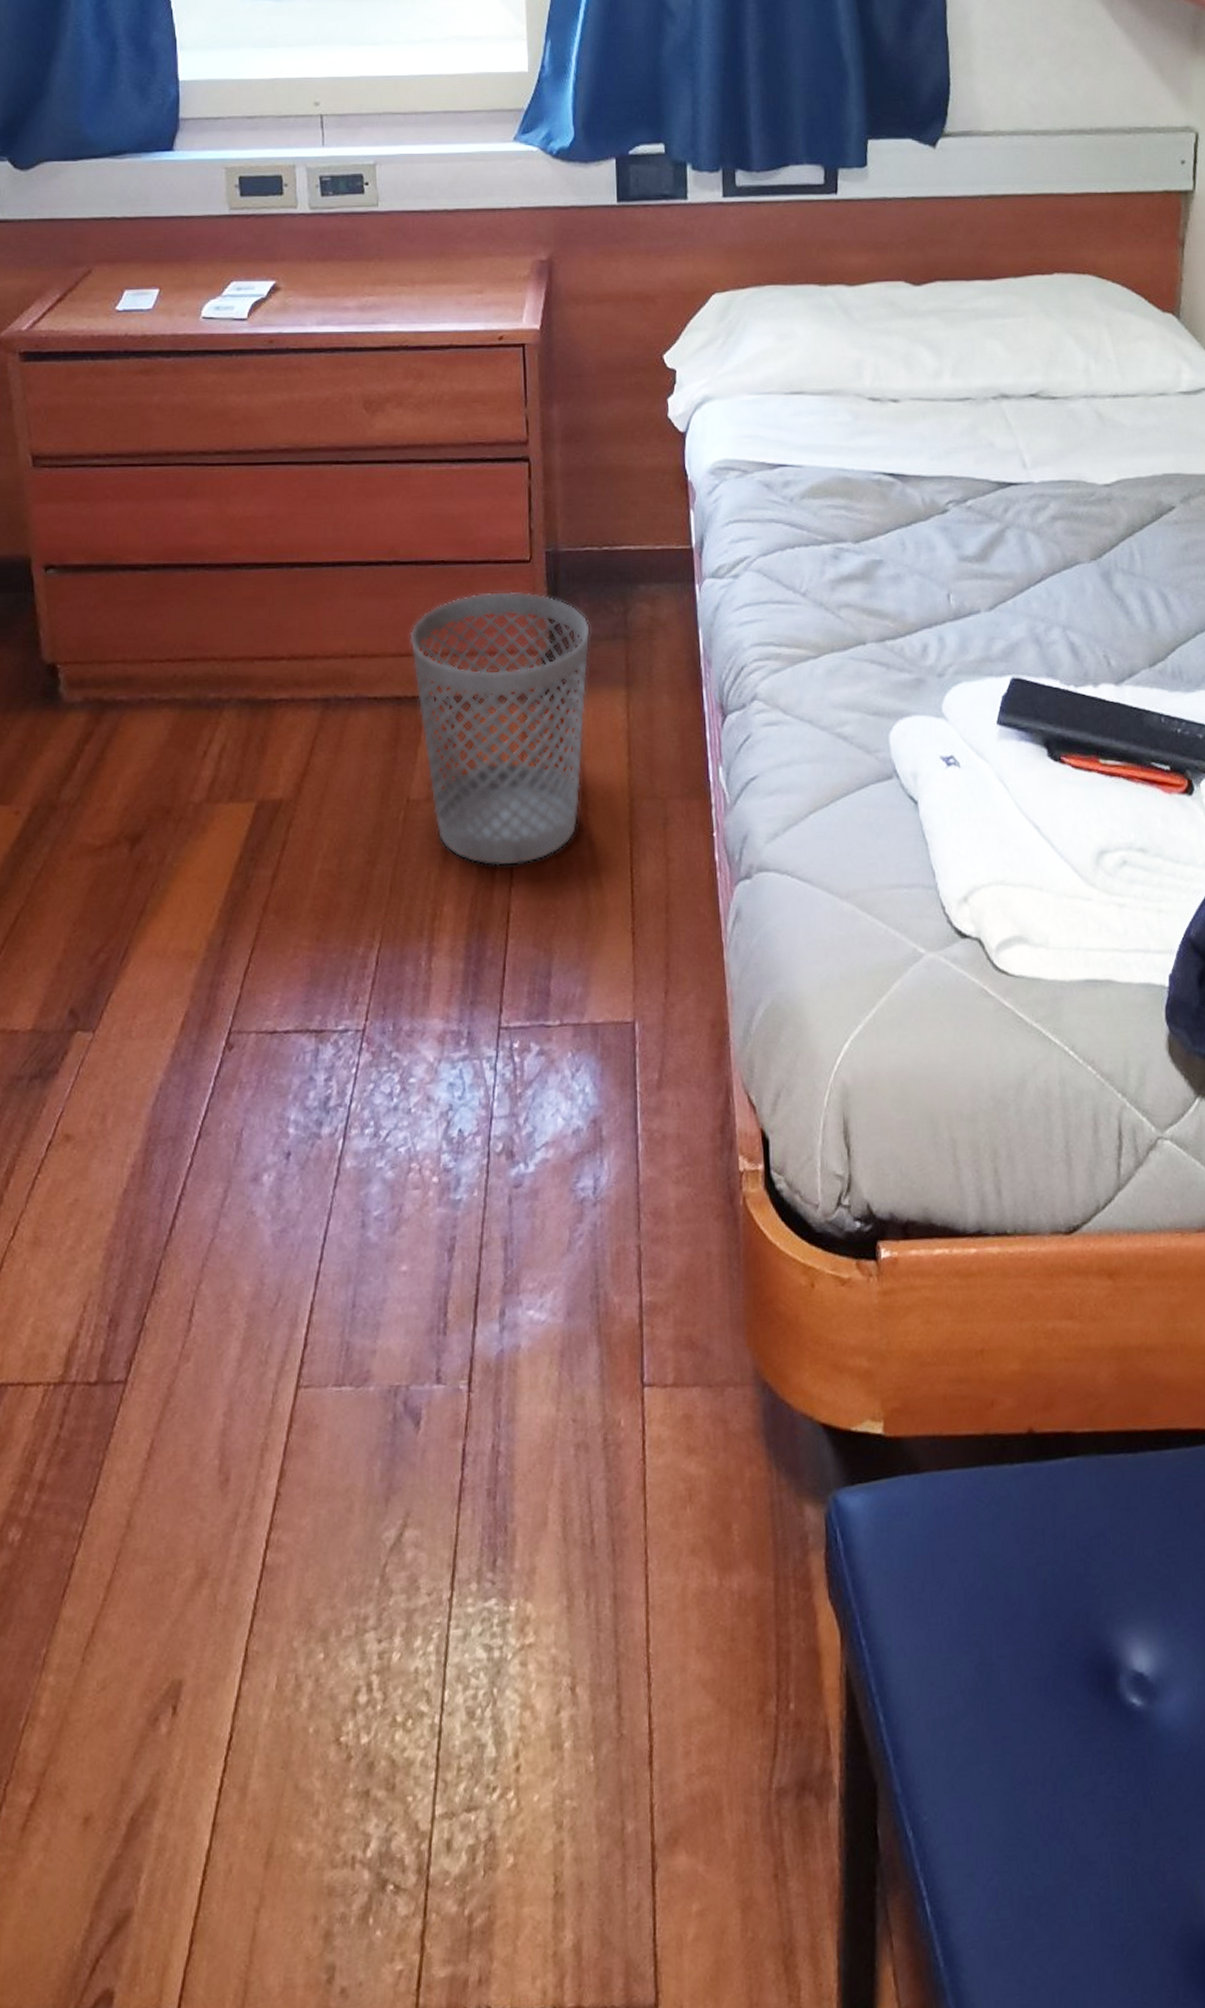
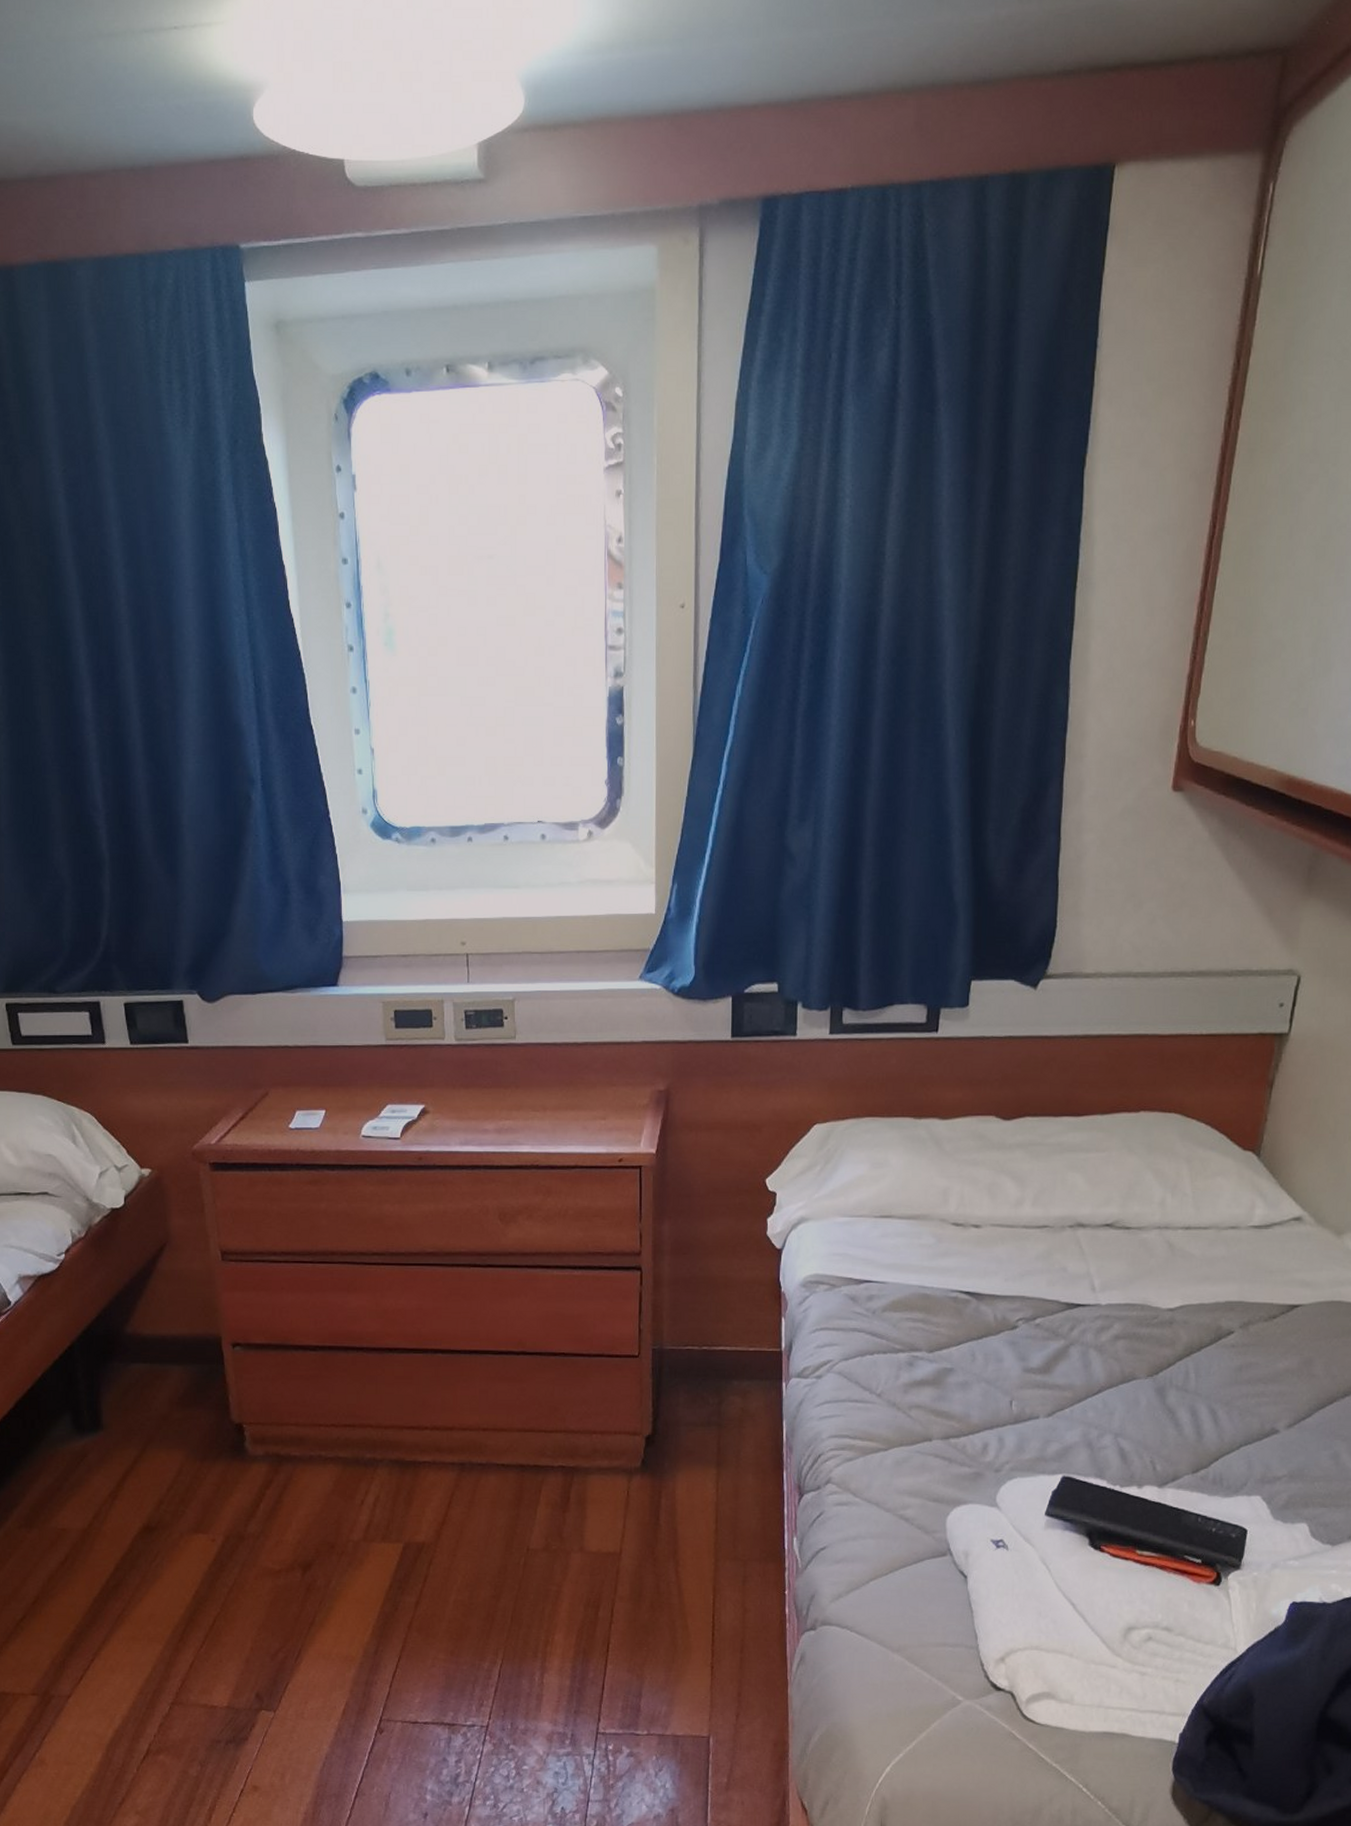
wastebasket: present [409,590,590,867] -> none [533,1380,688,1607]

